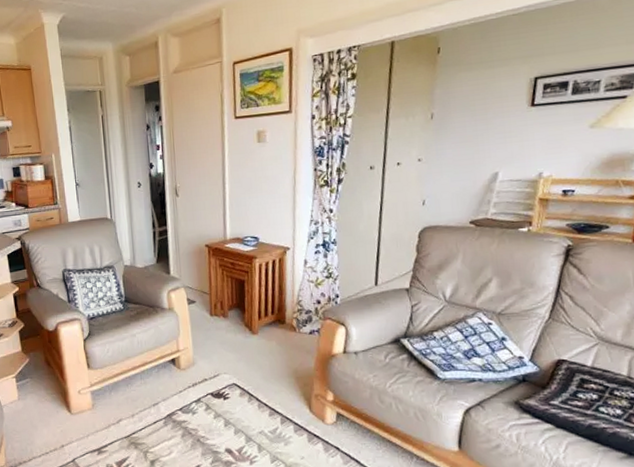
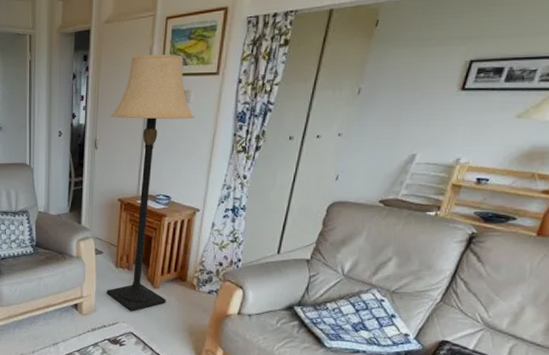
lamp: none [189,97,273,361] -> present [106,54,195,311]

